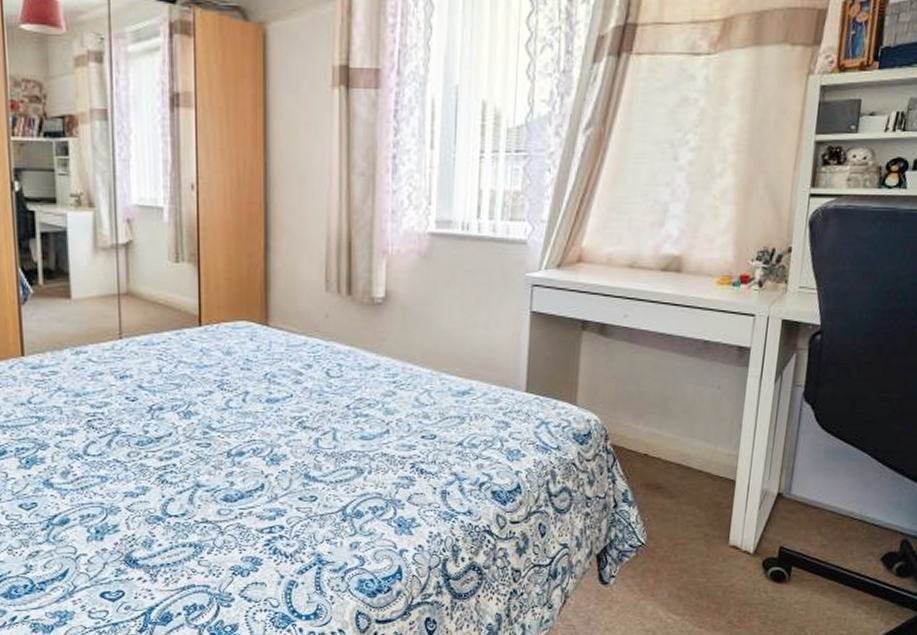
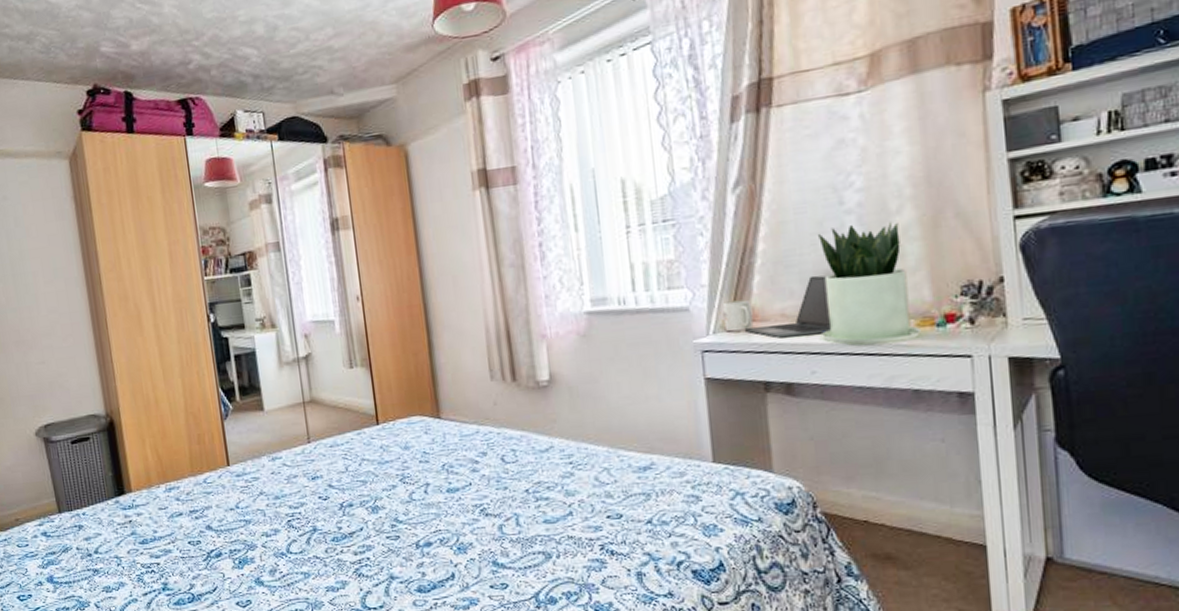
mug: none [555,240,583,270] -> present [722,299,754,332]
laptop: none [572,225,651,281] -> present [744,275,831,338]
planter: none [638,182,721,297] -> present [818,221,923,345]

